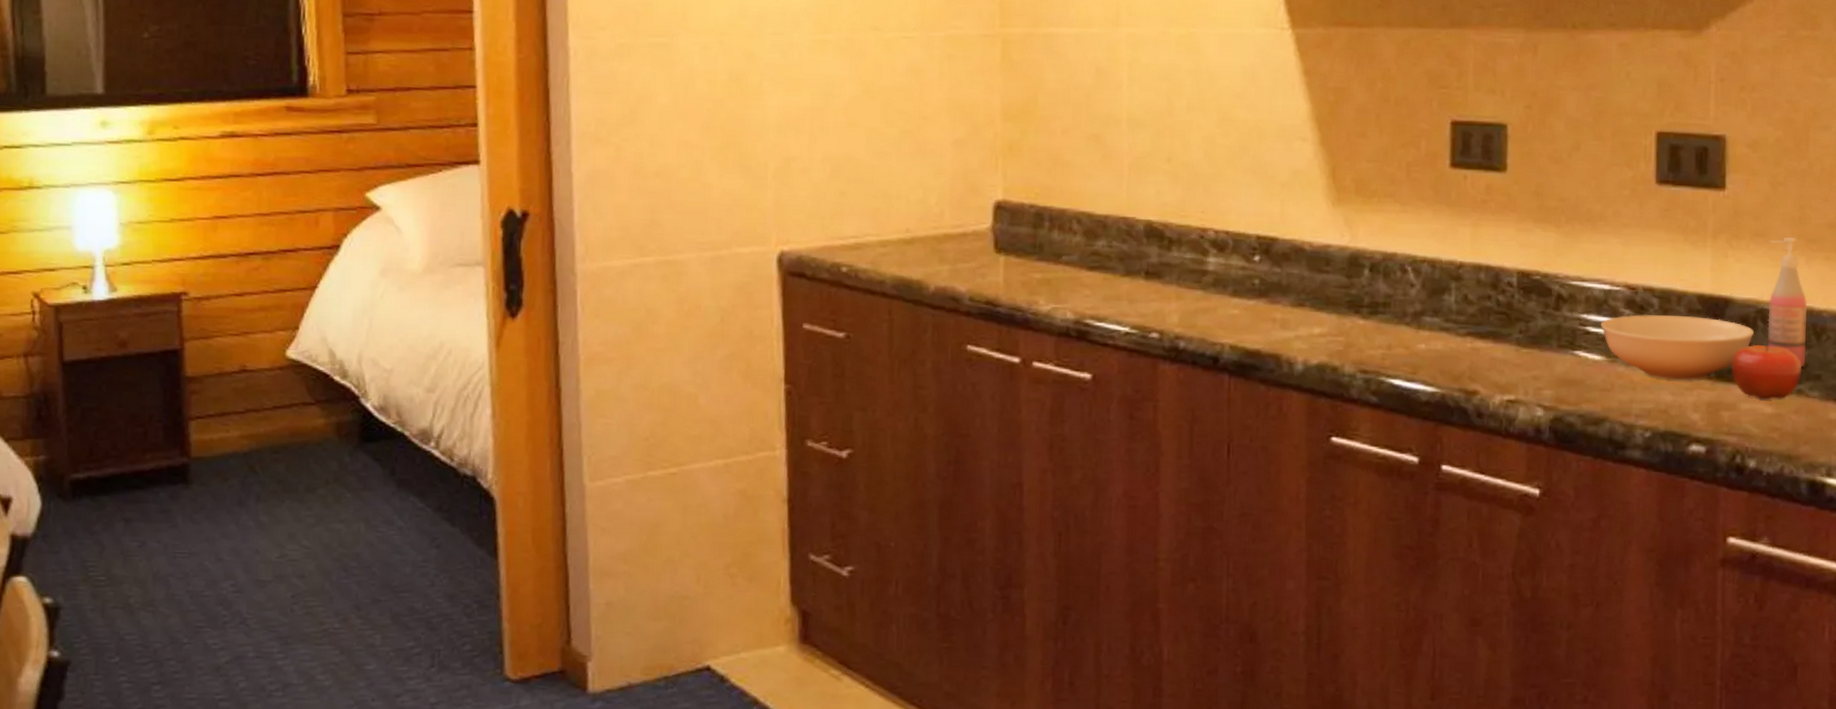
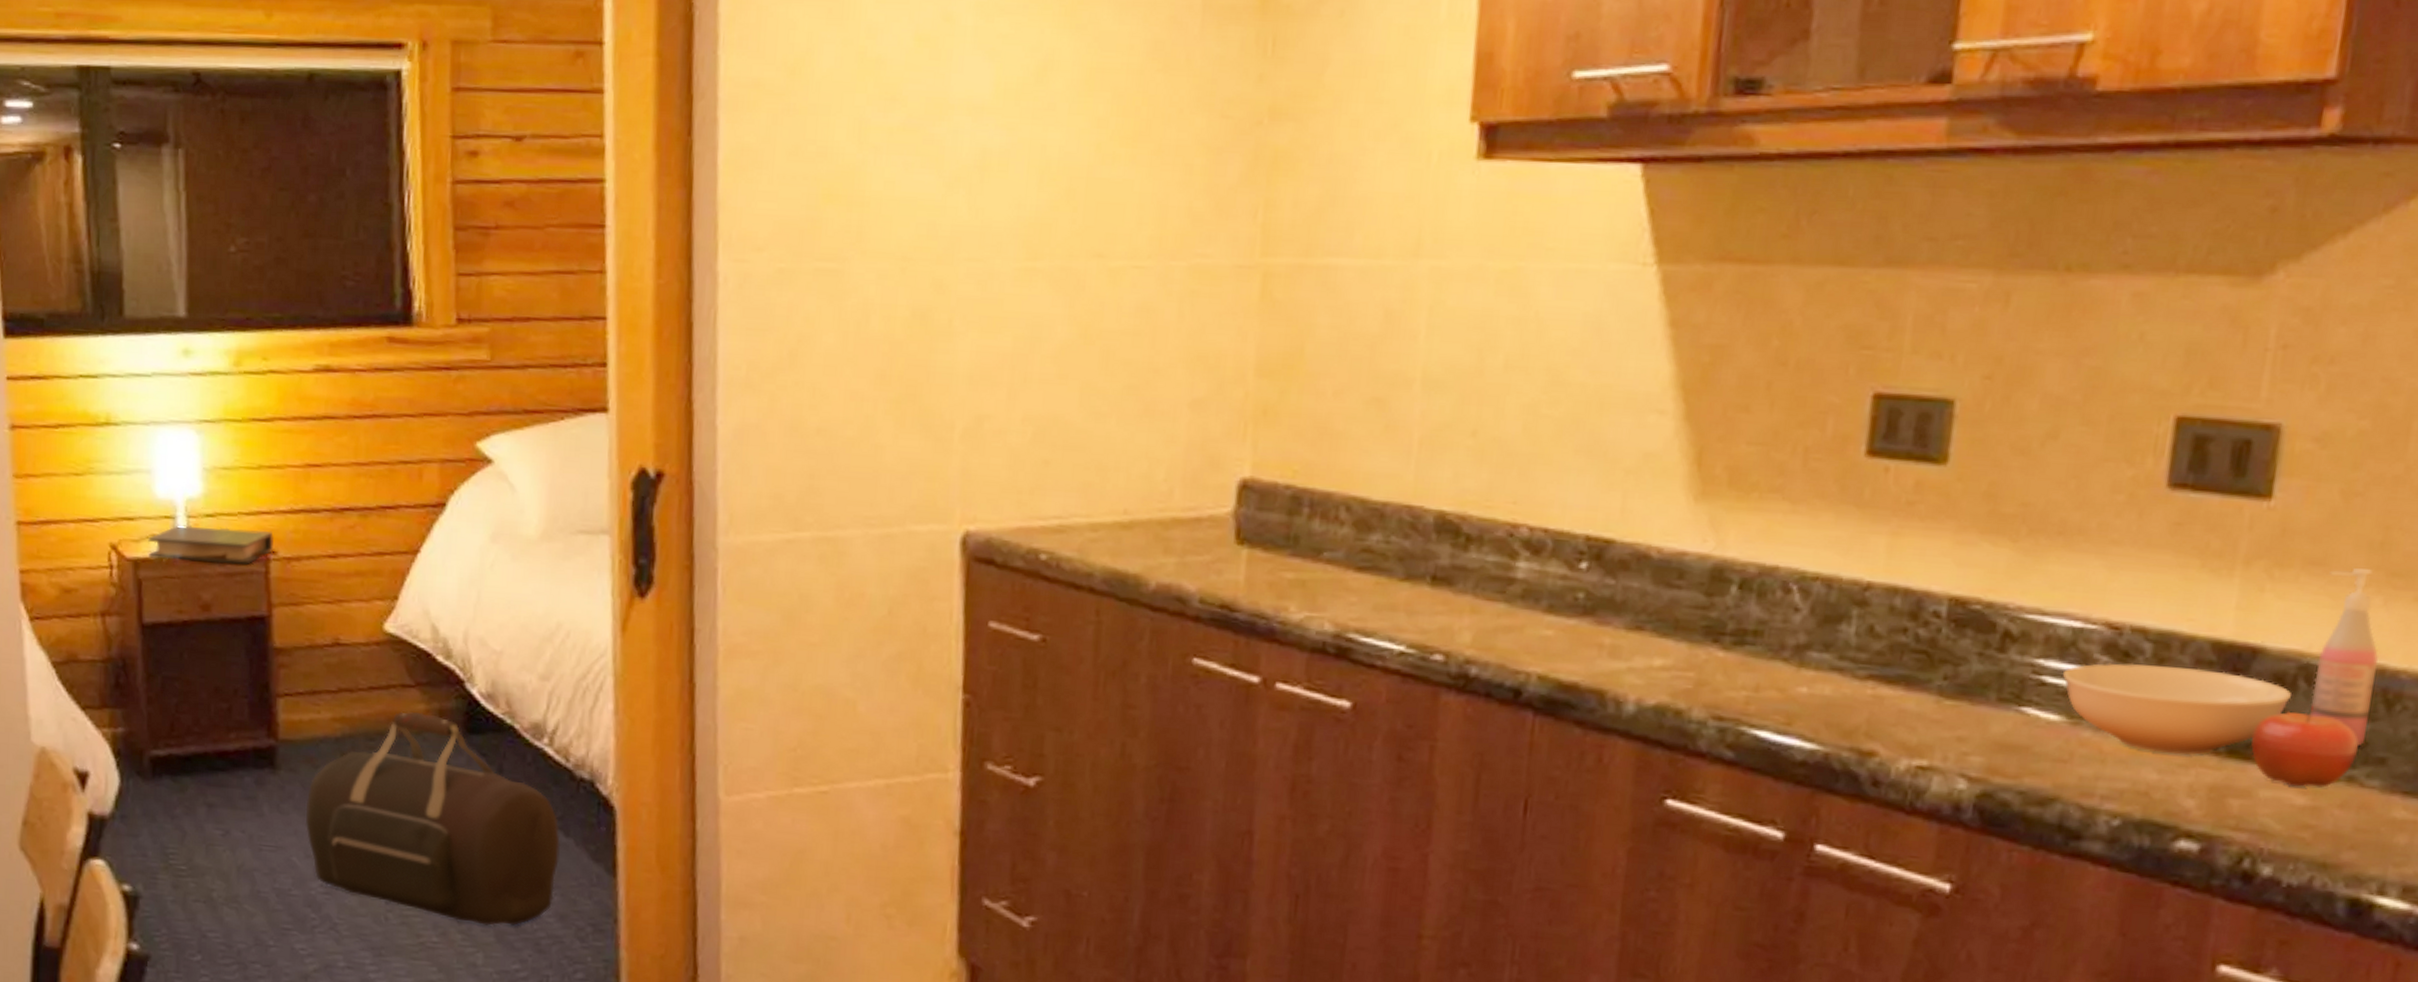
book: none [69,273,186,306] -> present [148,525,274,565]
duffel bag: none [216,425,447,609] -> present [305,711,560,926]

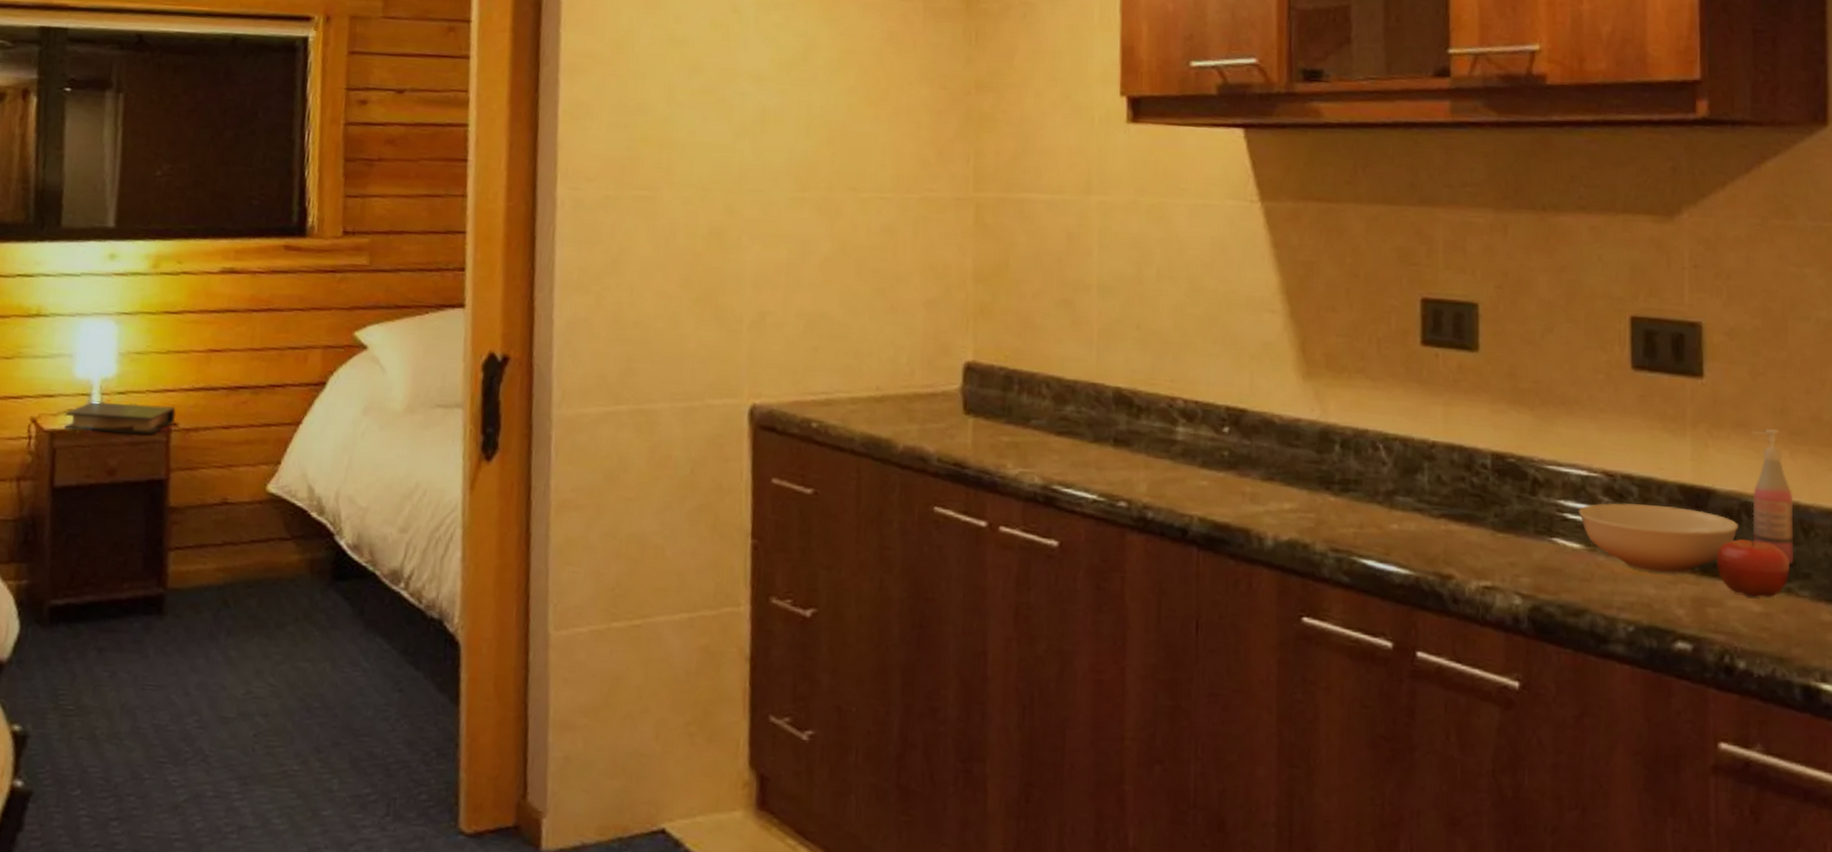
duffel bag: present [305,711,560,926] -> none [185,561,412,753]

